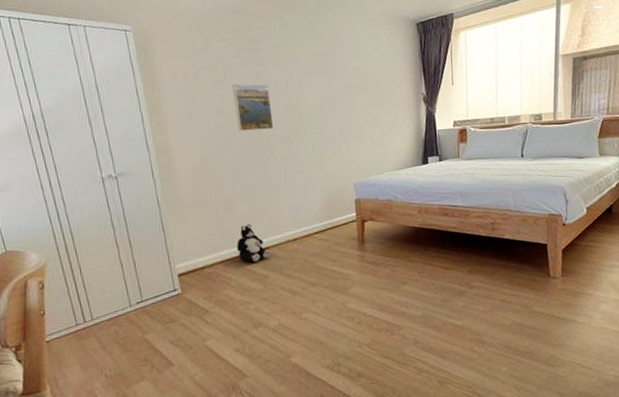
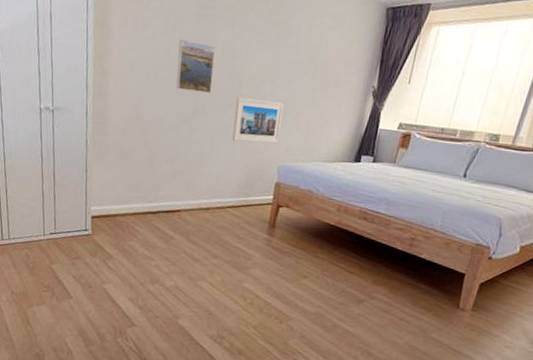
plush toy: present [237,223,272,263] -> none [150,183,183,222]
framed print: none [300,123,349,170] -> present [232,97,284,144]

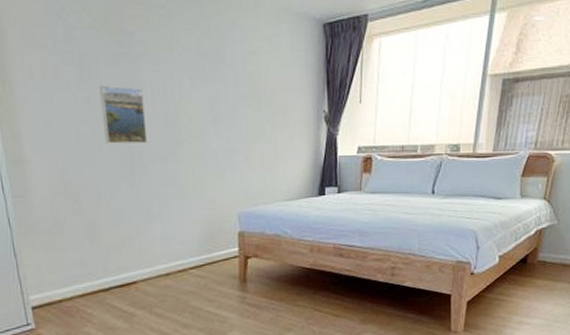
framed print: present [232,97,284,144] -> none [178,141,234,194]

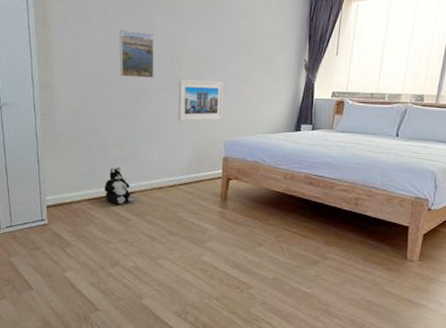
plush toy: none [100,253,141,298] -> present [105,167,137,204]
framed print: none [178,141,234,194] -> present [178,80,224,122]

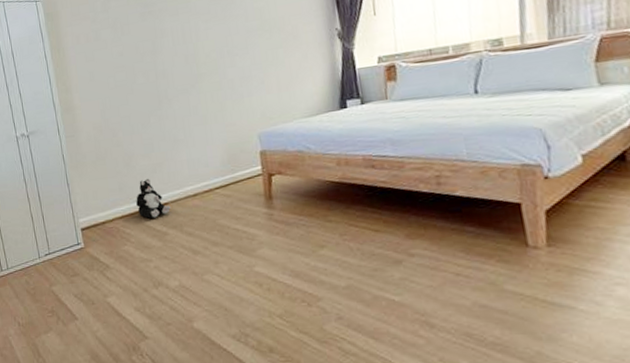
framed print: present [119,29,155,79] -> none [130,37,172,86]
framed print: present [178,80,224,122] -> none [197,70,252,121]

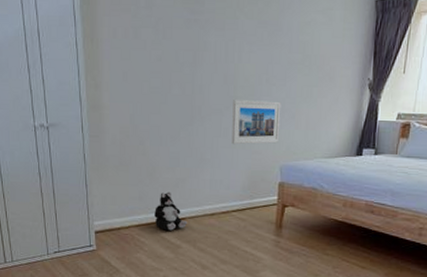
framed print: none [197,70,252,121] -> present [231,100,281,145]

